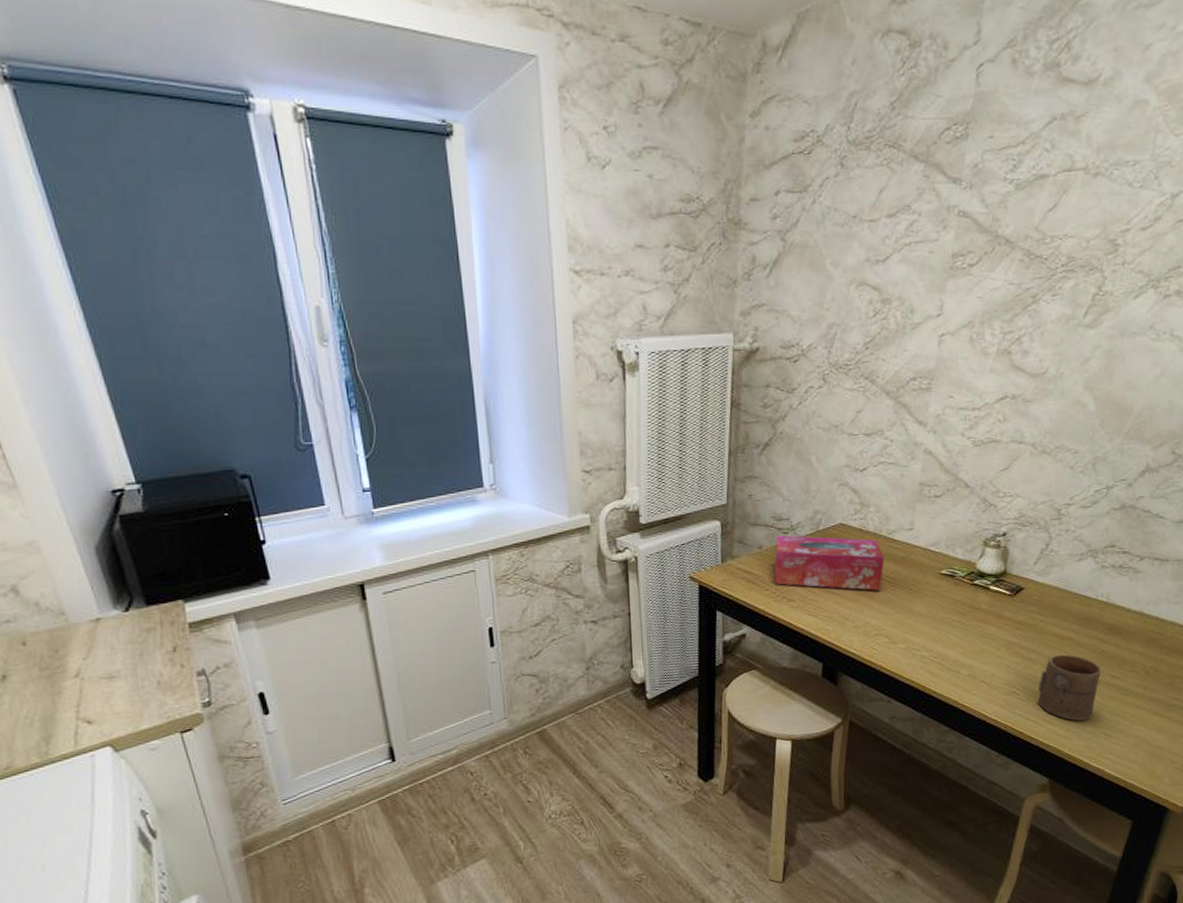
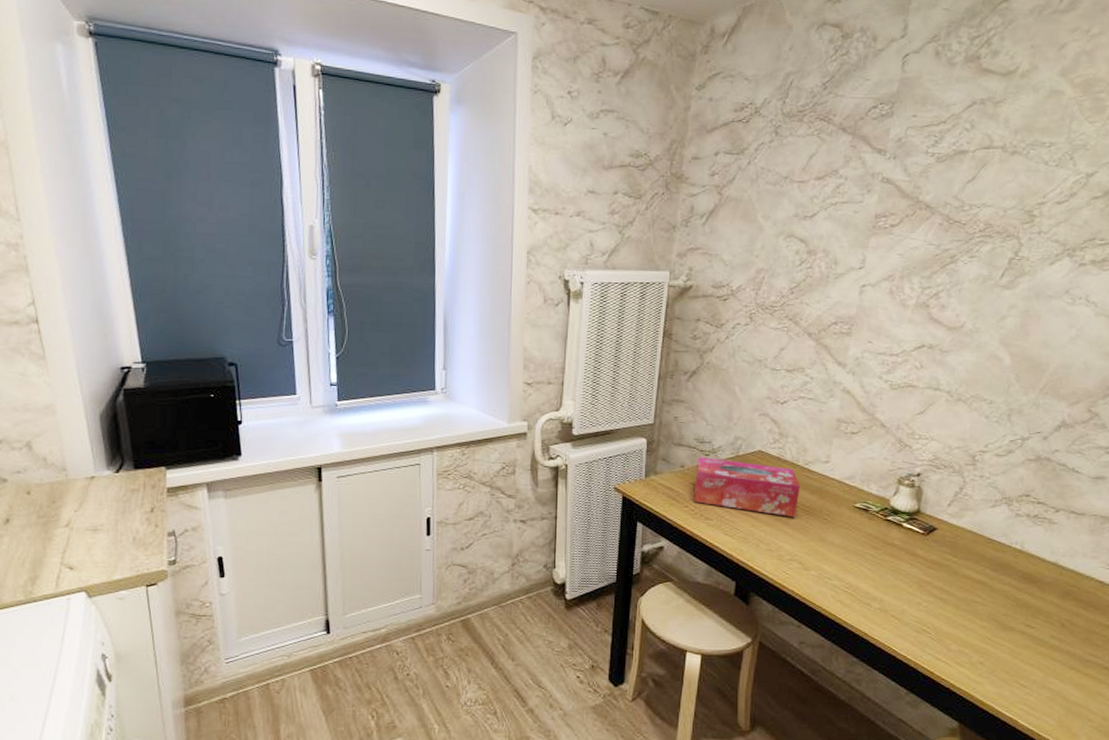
cup: present [1037,654,1102,721] -> none [949,597,1015,667]

